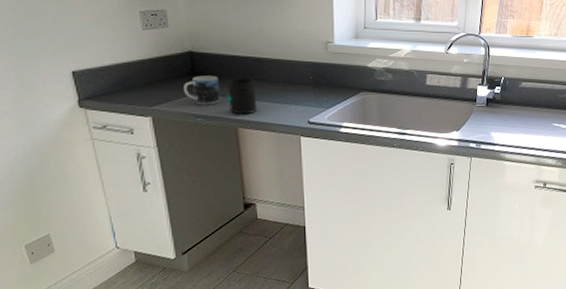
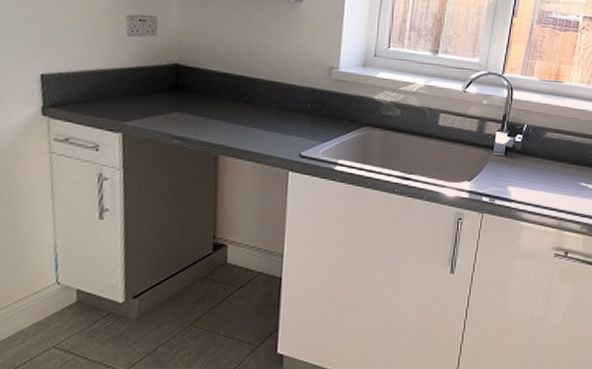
mug: present [184,75,221,105] -> none [163,92,205,126]
mug: present [226,78,258,115] -> none [210,98,245,141]

